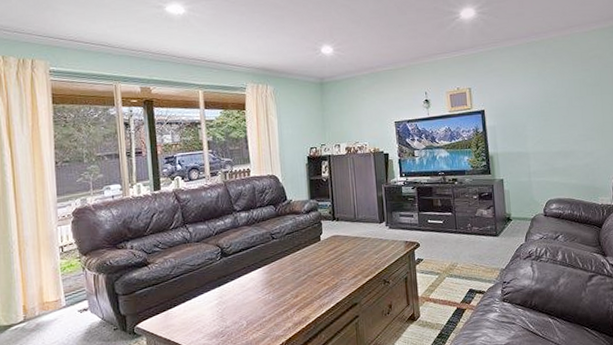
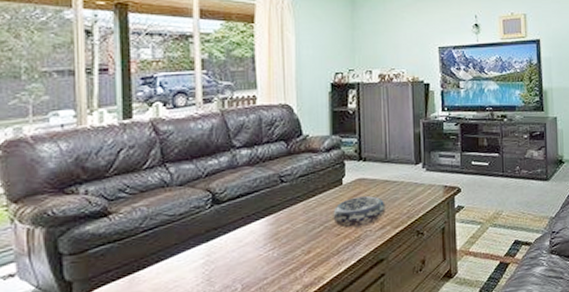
decorative bowl: none [314,250,357,277] -> present [333,196,386,228]

